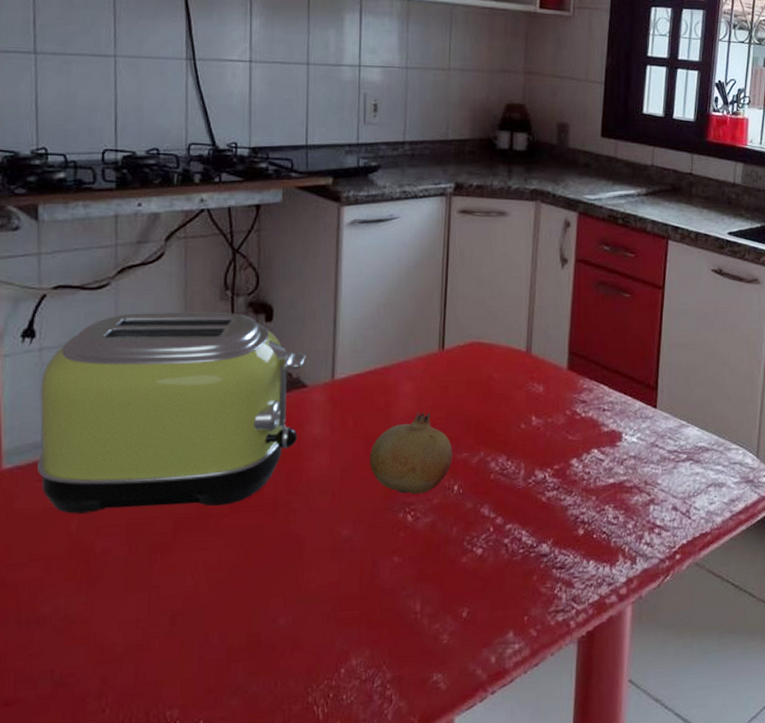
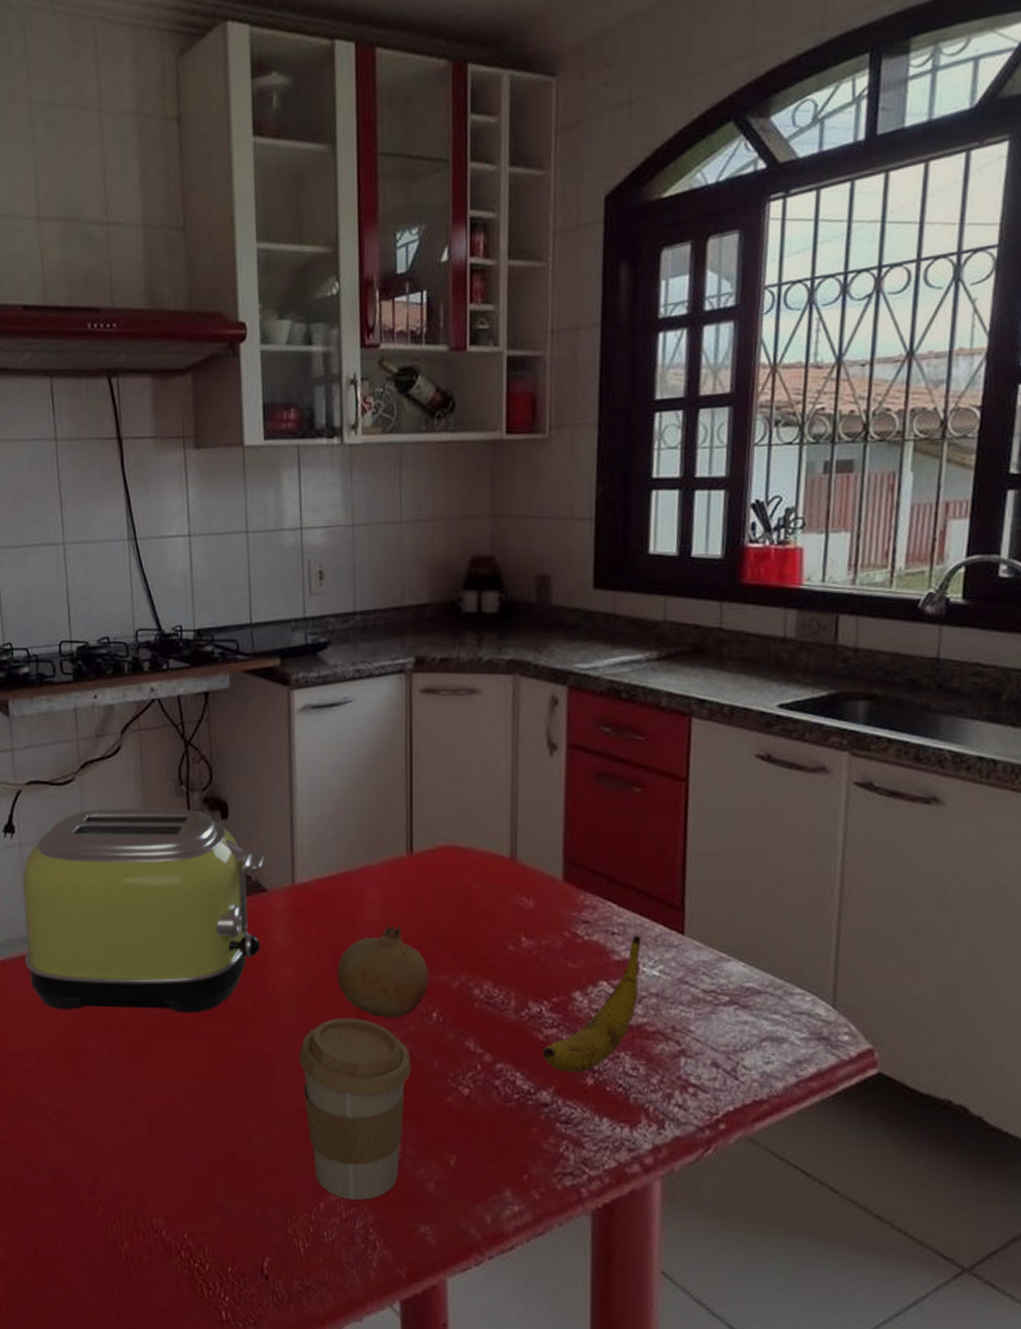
coffee cup: none [328,496,432,662] -> present [298,1018,411,1200]
banana: none [544,410,626,527] -> present [542,934,642,1073]

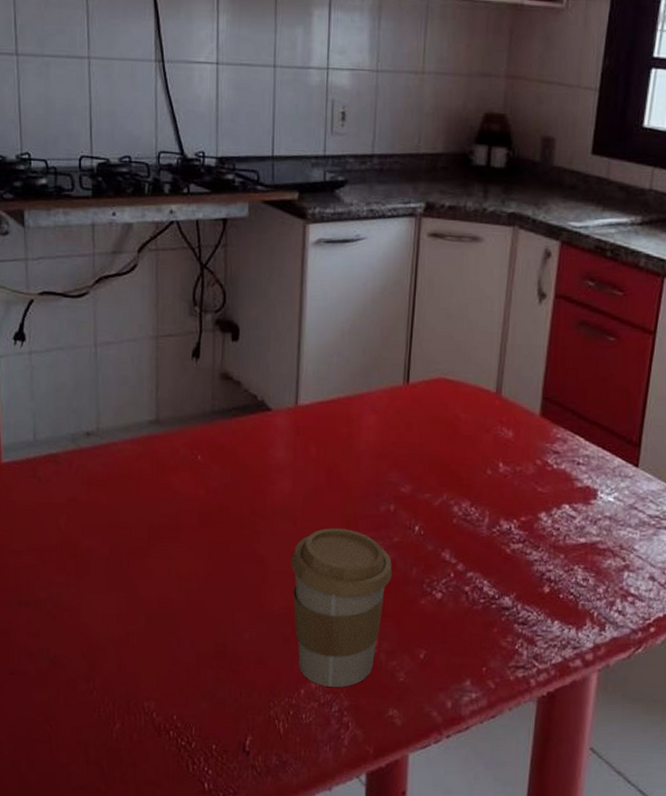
toaster: present [23,808,265,1014] -> none [31,323,271,519]
fruit: present [337,924,429,1019] -> none [331,446,415,531]
banana: present [542,934,642,1073] -> none [508,465,603,582]

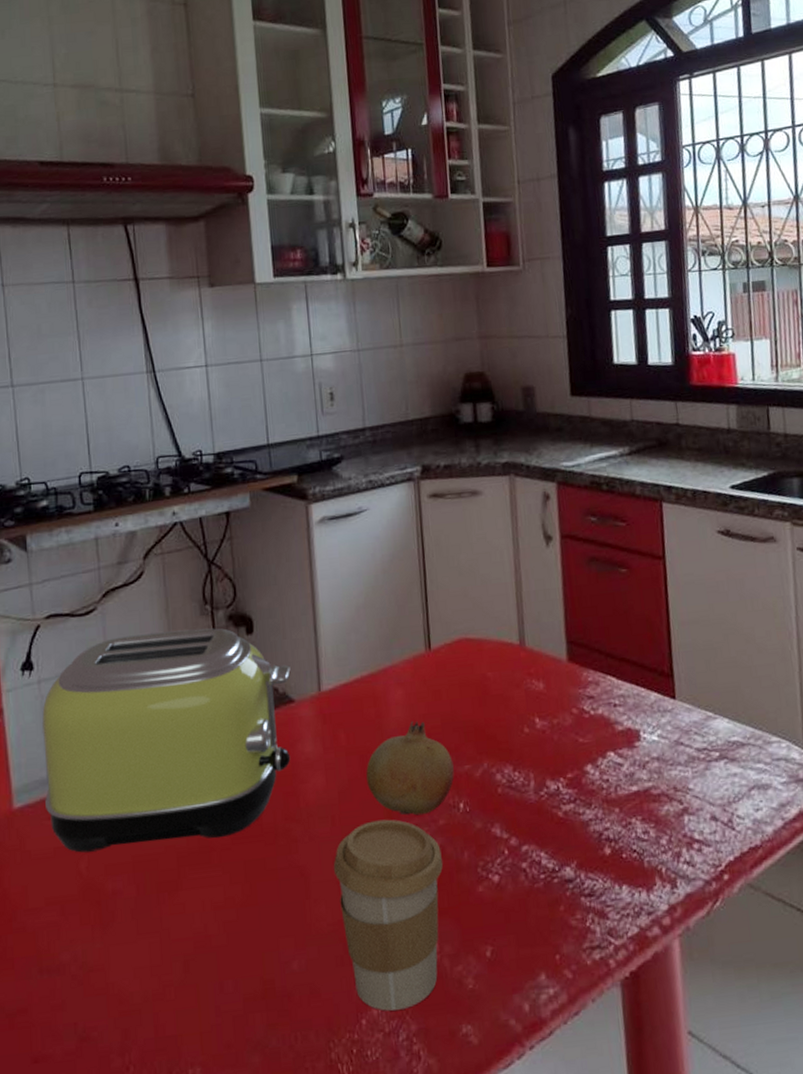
toaster: none [31,323,271,519] -> present [42,628,291,853]
fruit: none [331,446,415,531] -> present [366,720,454,816]

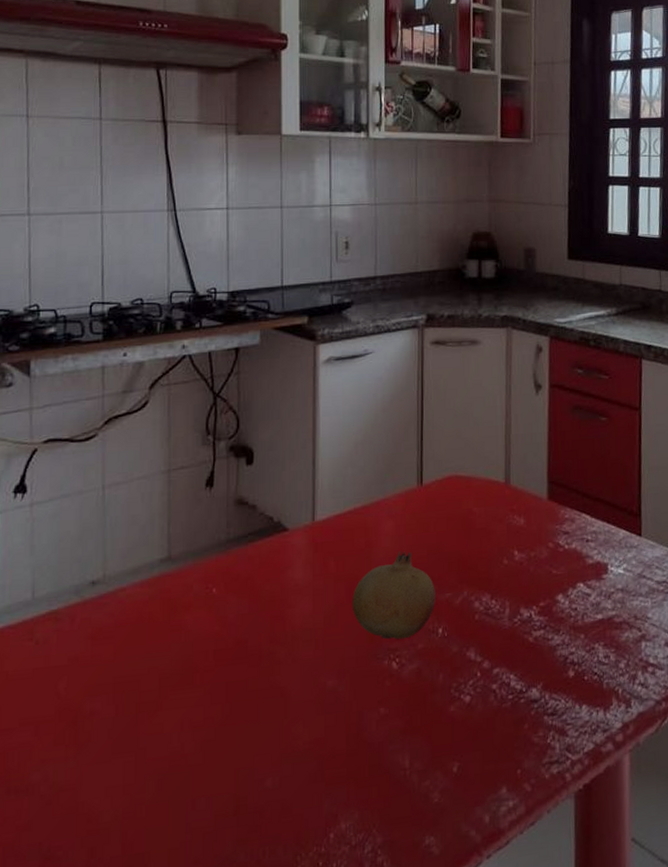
toaster: present [42,628,291,853] -> none [27,458,287,674]
coffee cup: present [333,819,443,1011] -> none [313,643,418,825]

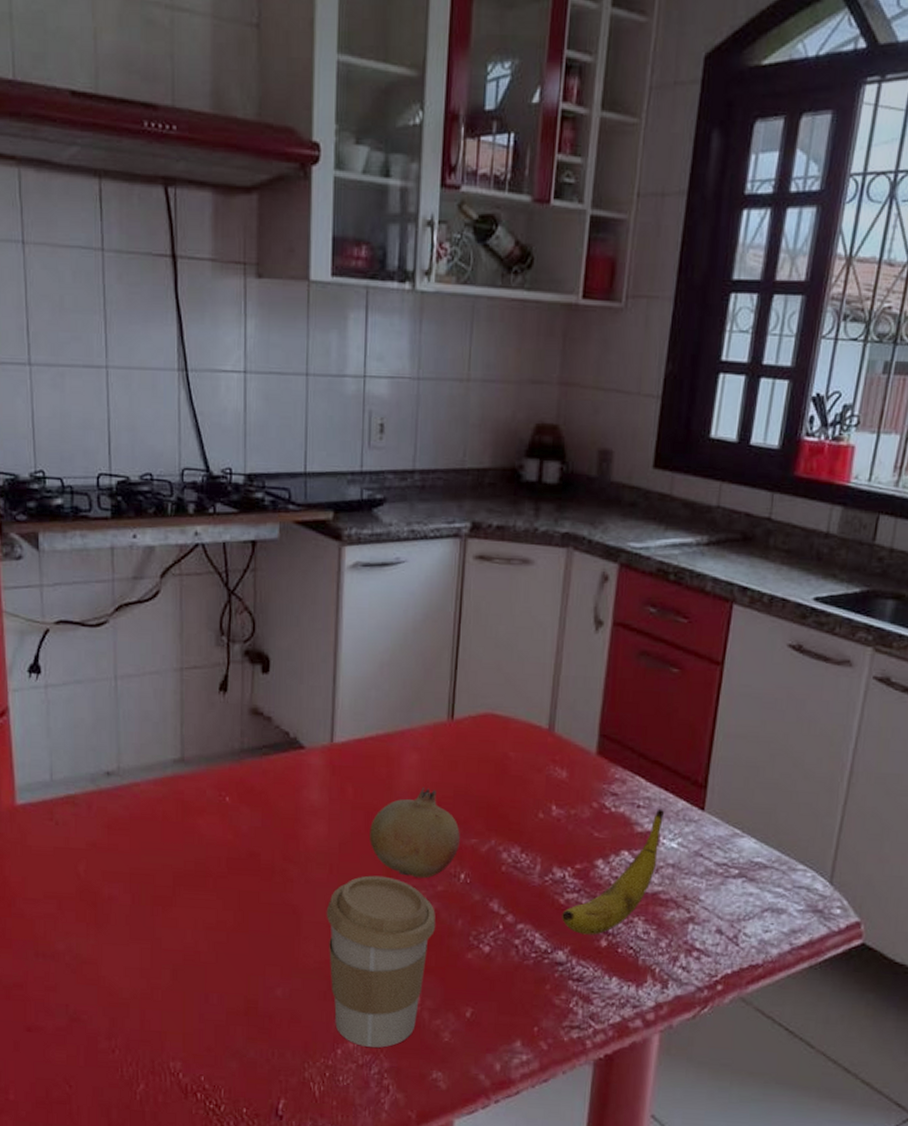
coffee cup: none [313,643,418,825] -> present [326,875,436,1048]
banana: none [532,540,610,669] -> present [562,808,665,935]

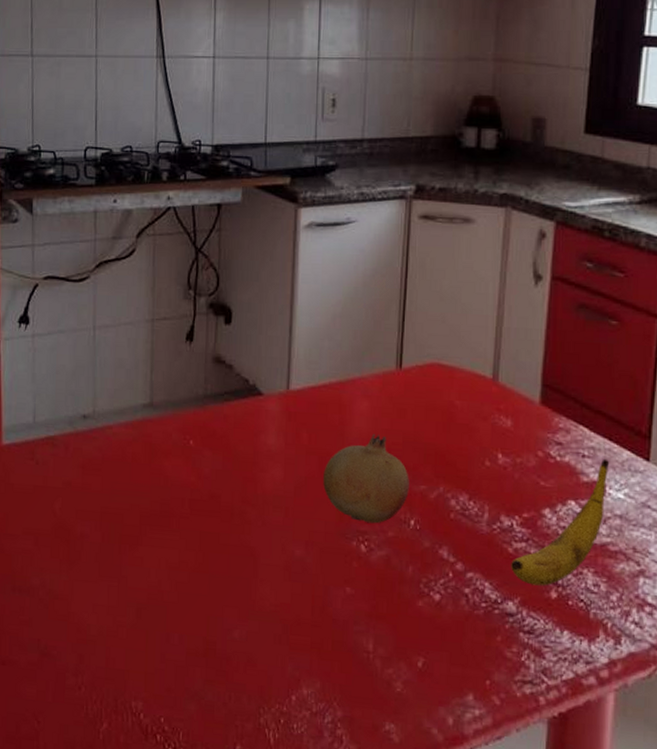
coffee cup: present [326,875,436,1048] -> none [281,519,387,696]

